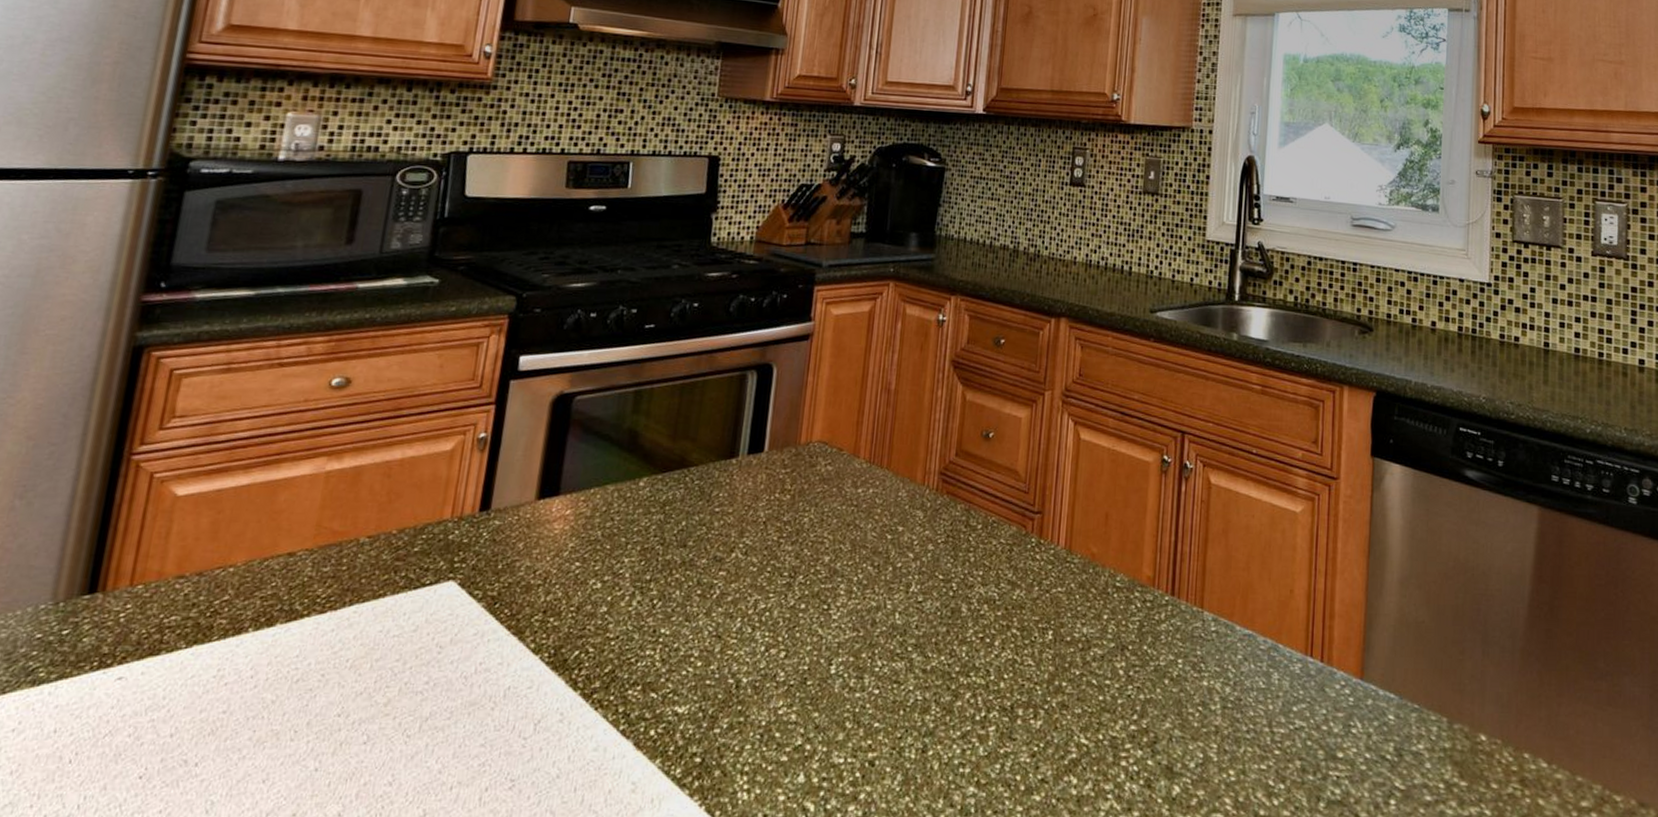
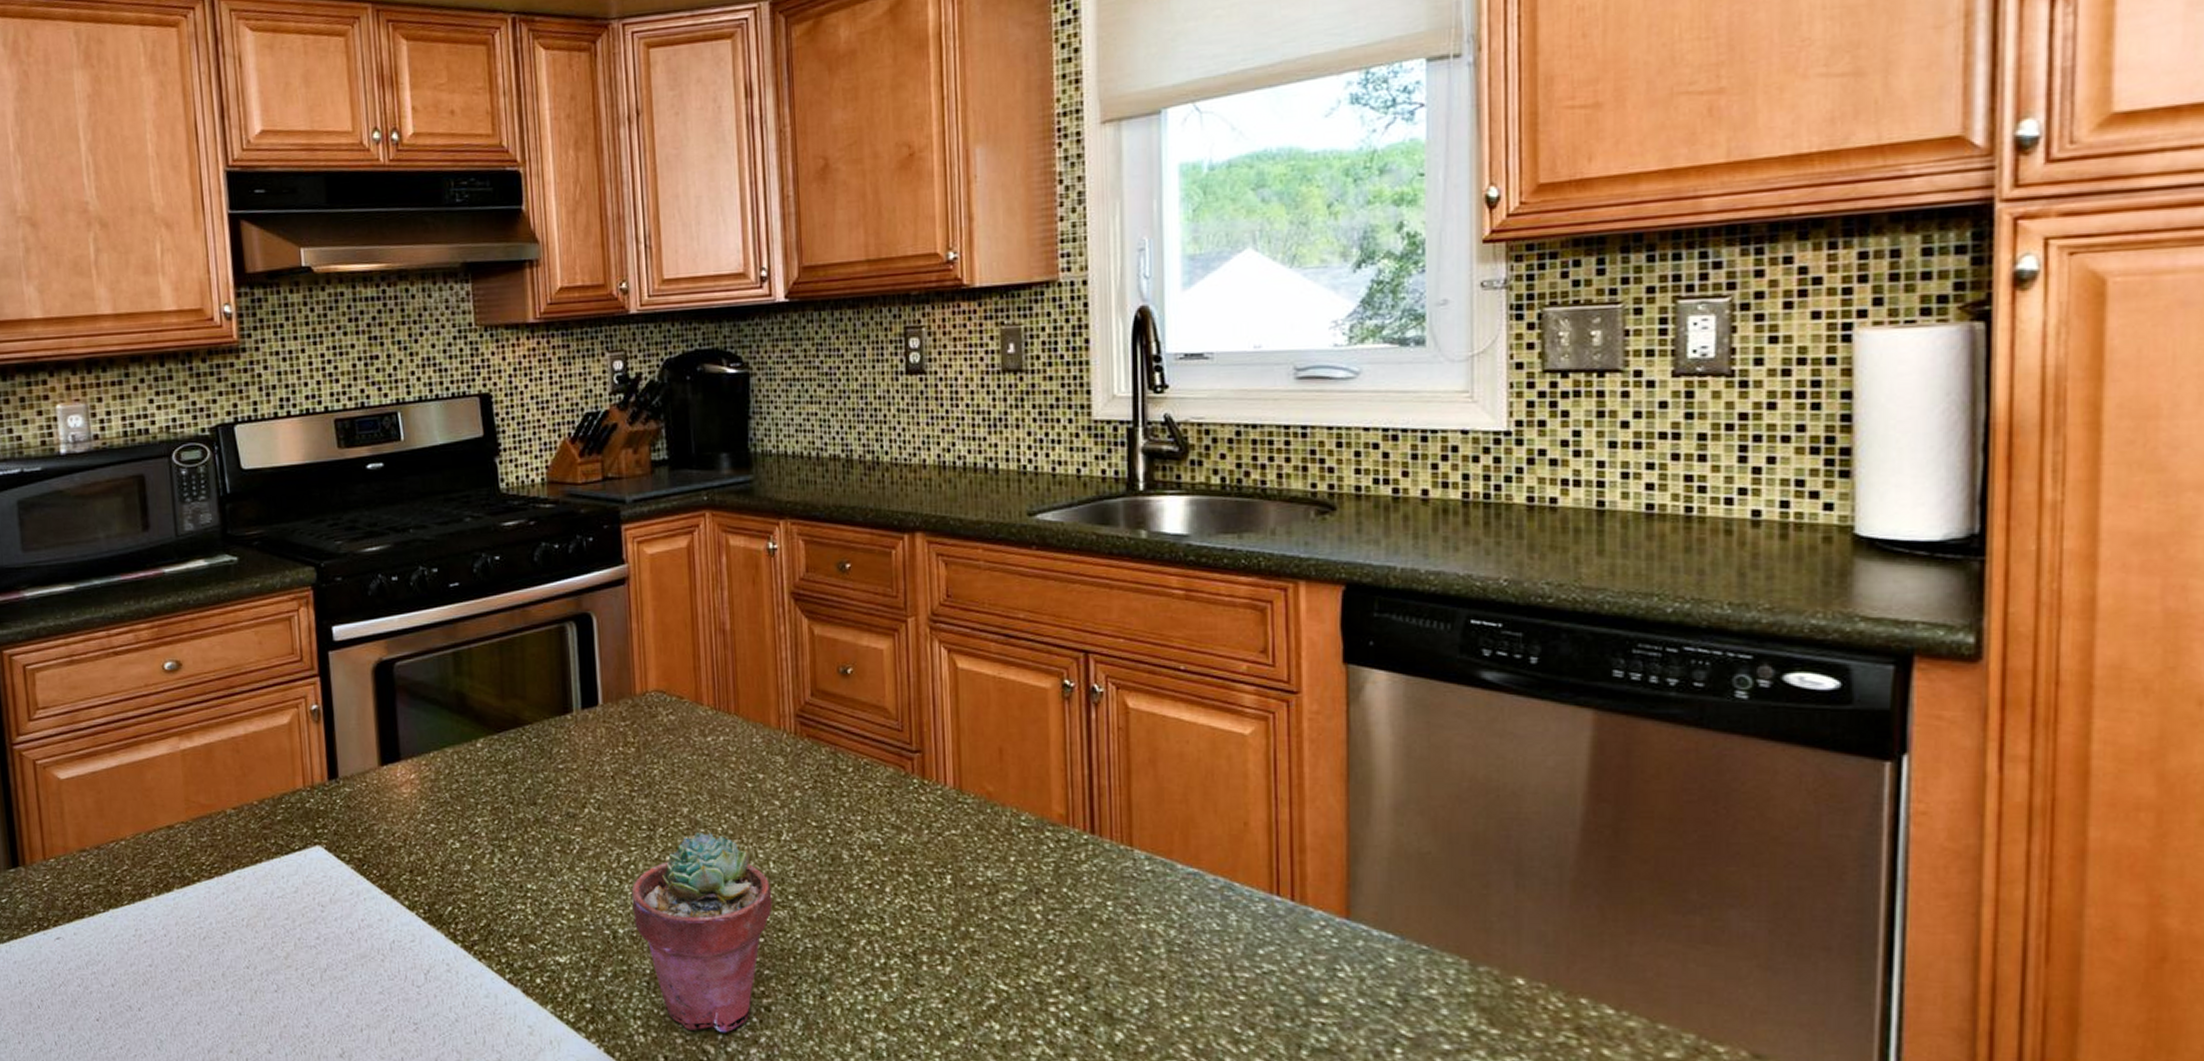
potted succulent: none [759,582,894,789] -> present [631,833,772,1033]

